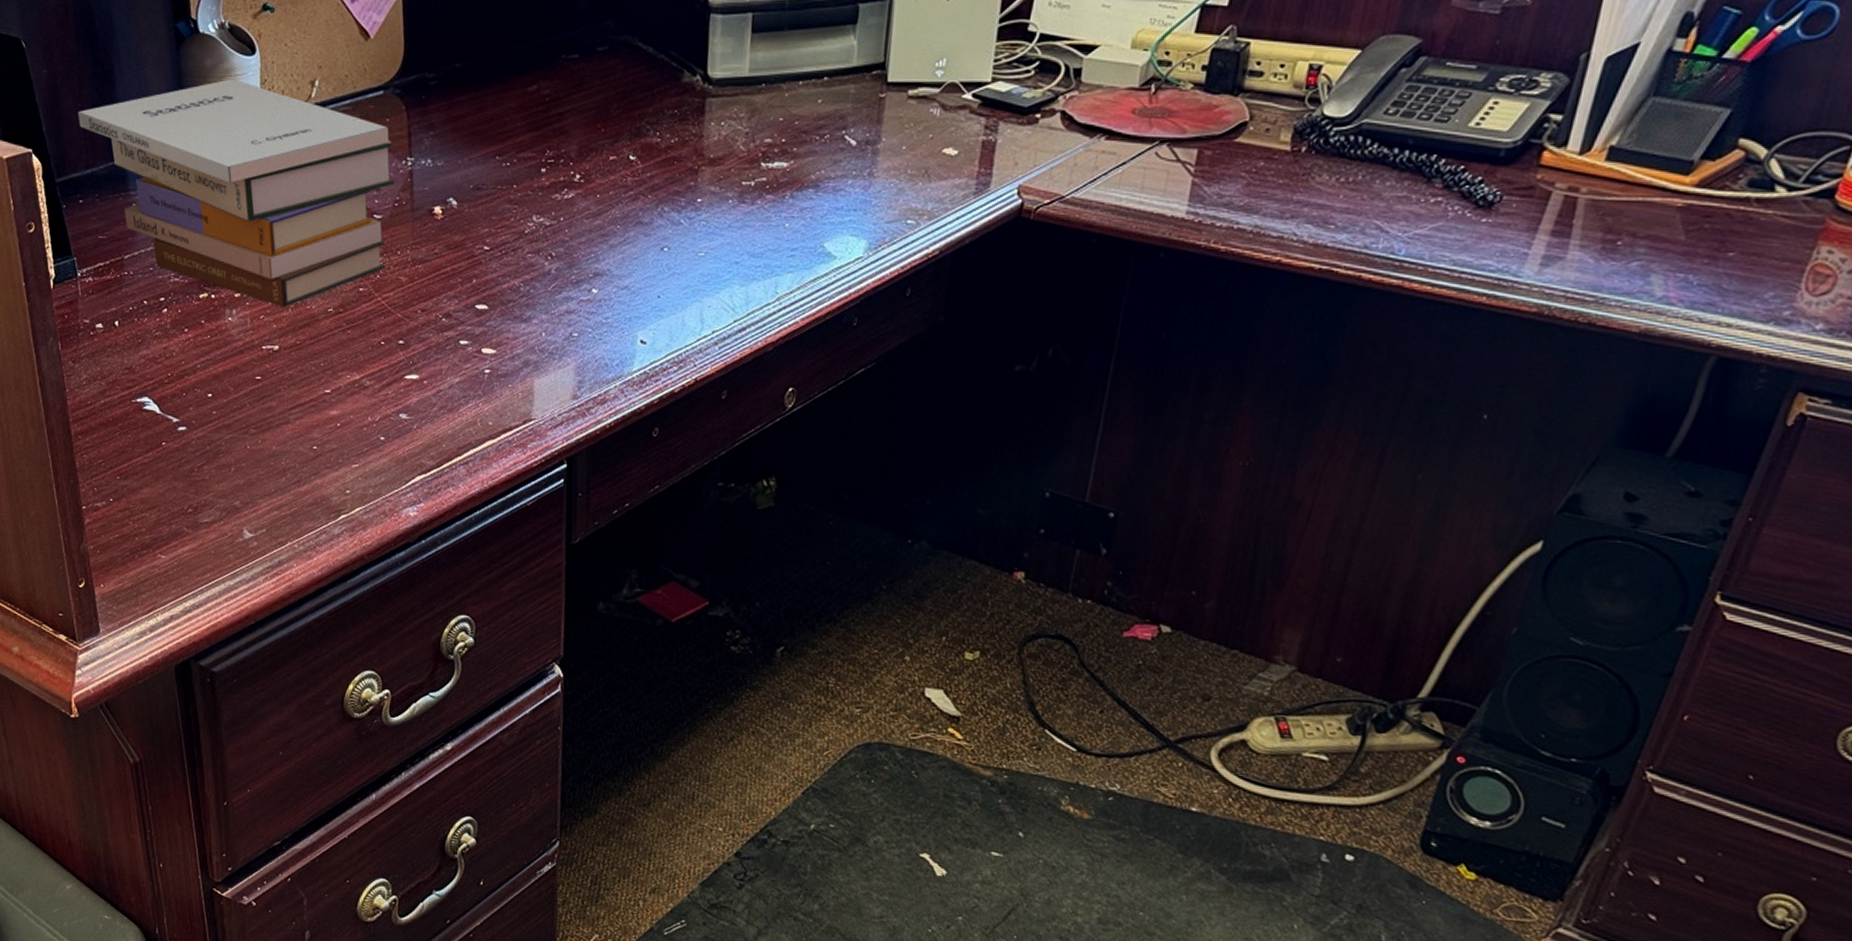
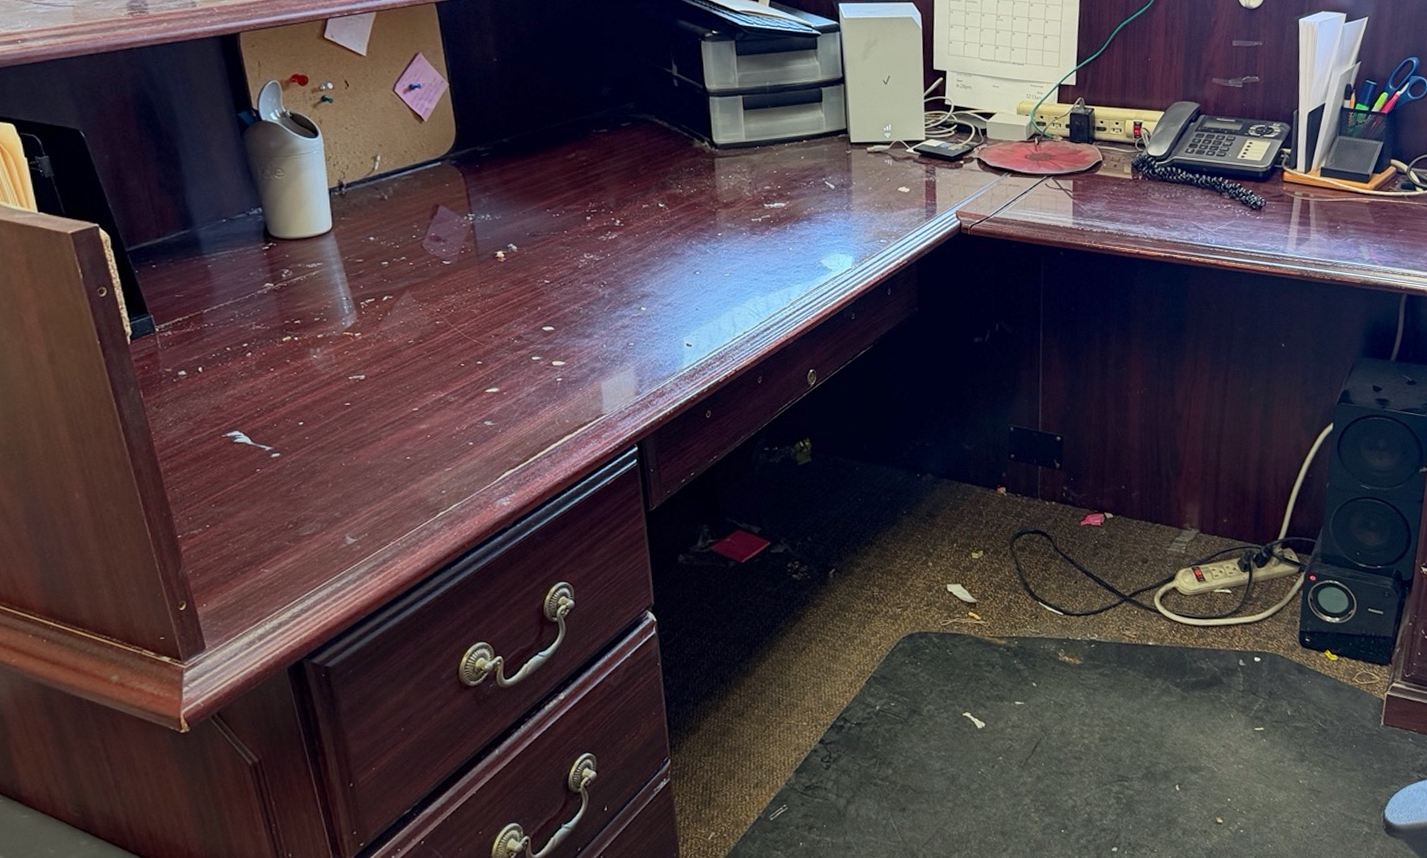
books: present [77,78,395,308] -> none [144,157,459,343]

